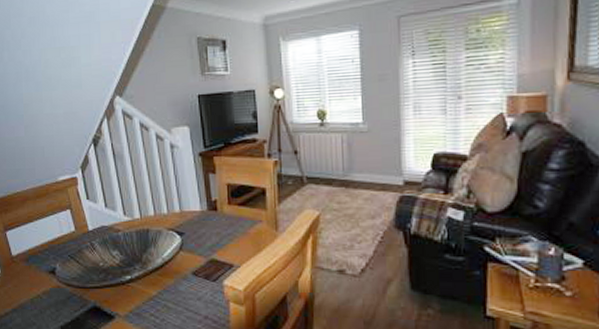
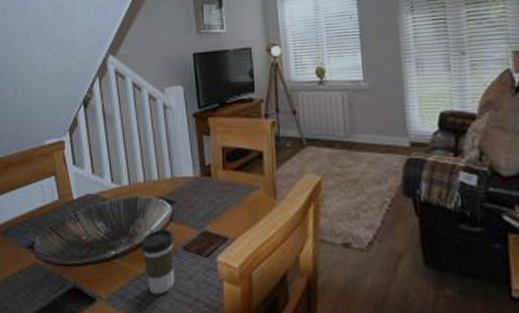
coffee cup: none [153,257,186,313] -> present [140,229,175,295]

